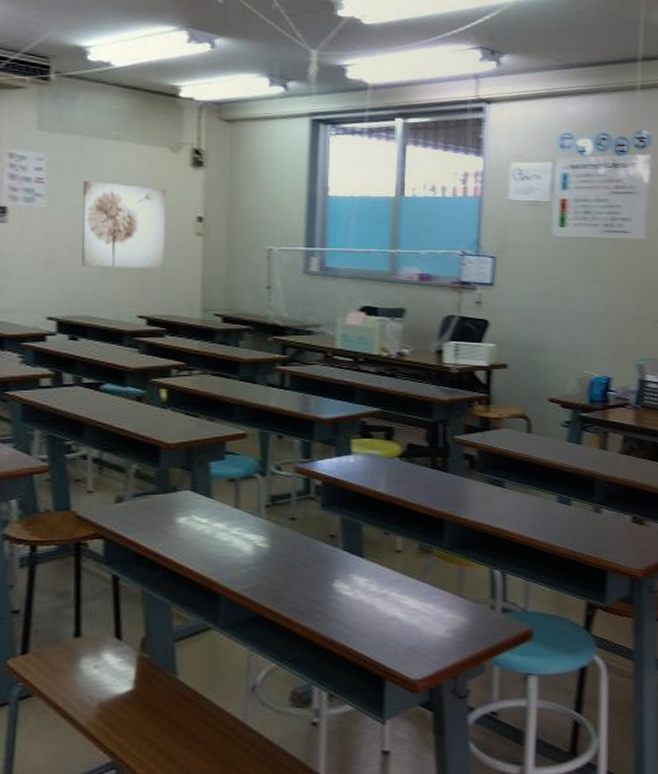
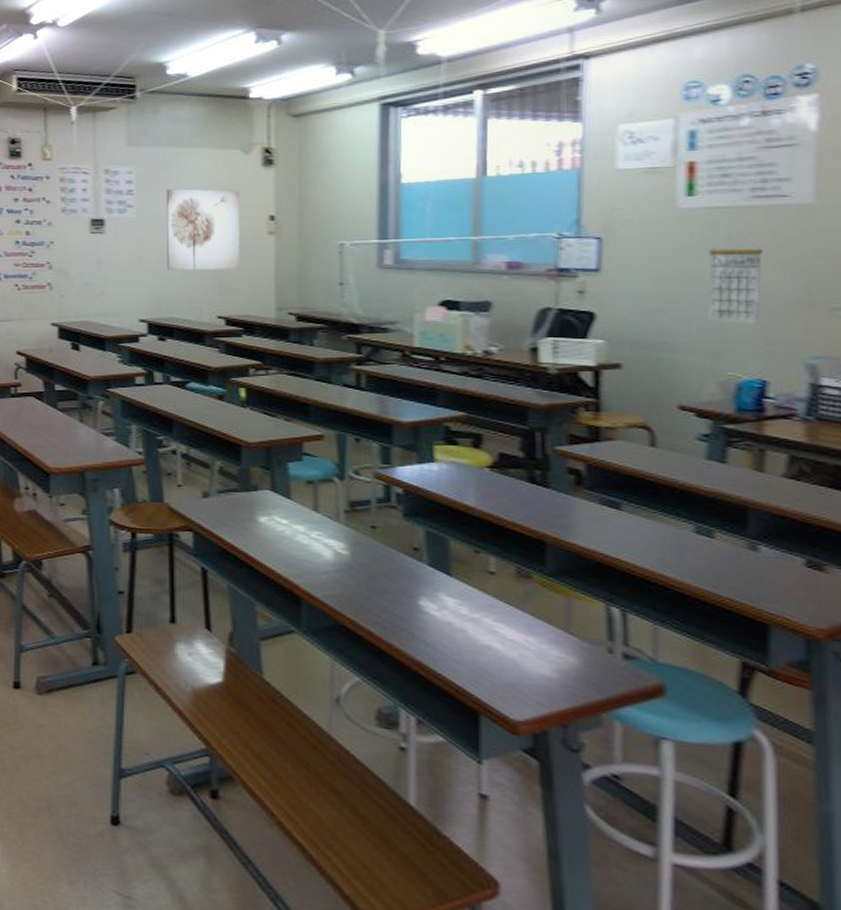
calendar: none [572,259,611,332] -> present [708,233,763,324]

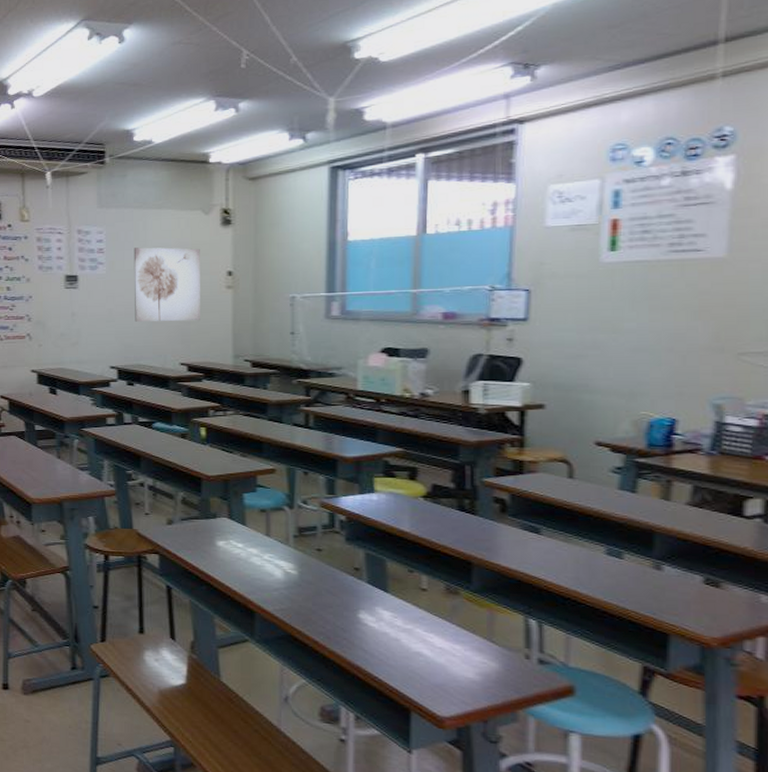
calendar: present [708,233,763,324] -> none [625,285,678,368]

